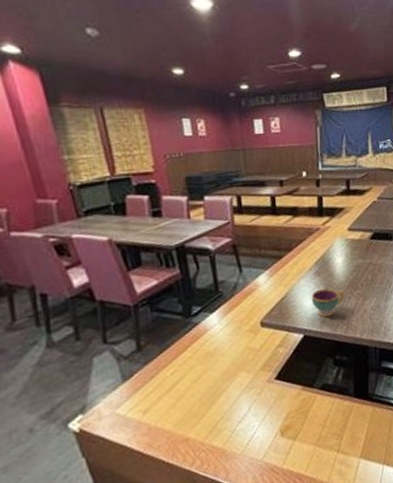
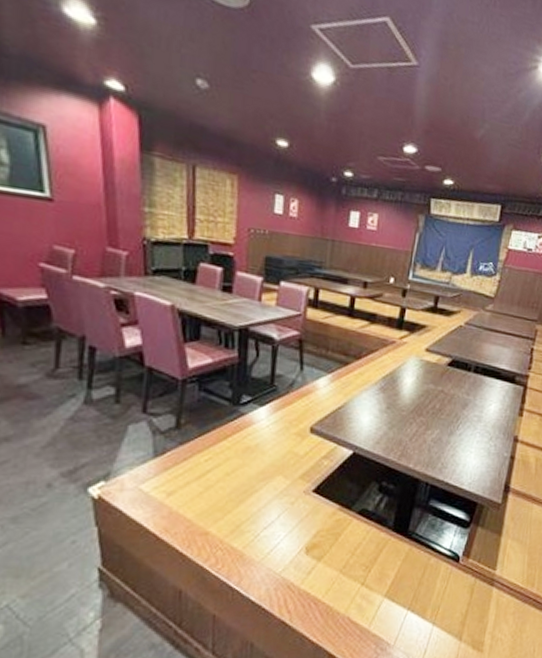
teacup: present [312,288,345,317] -> none [370,407,407,438]

